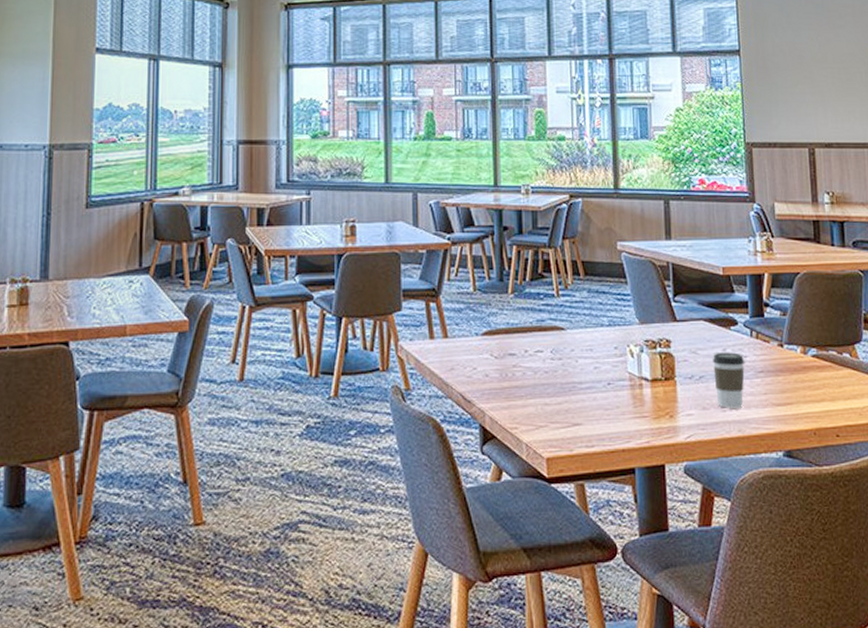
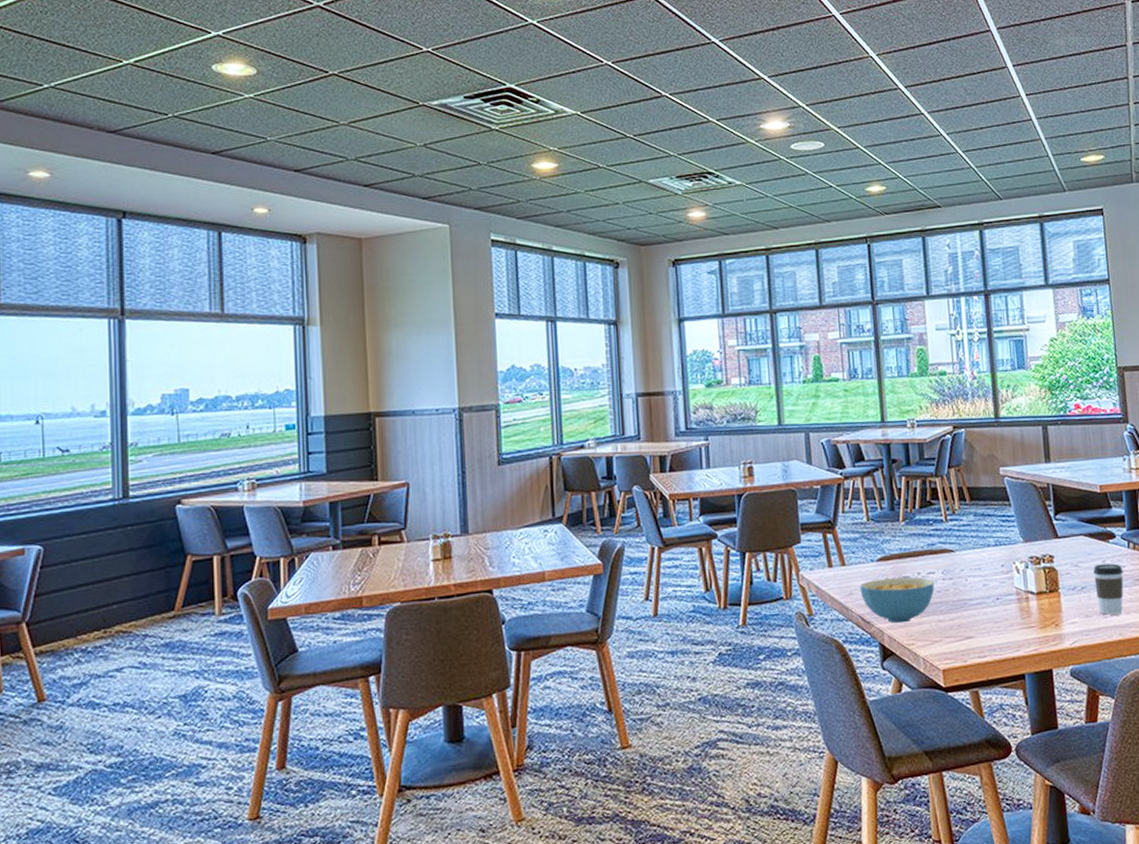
cereal bowl: none [462,354,542,405] -> present [860,577,935,624]

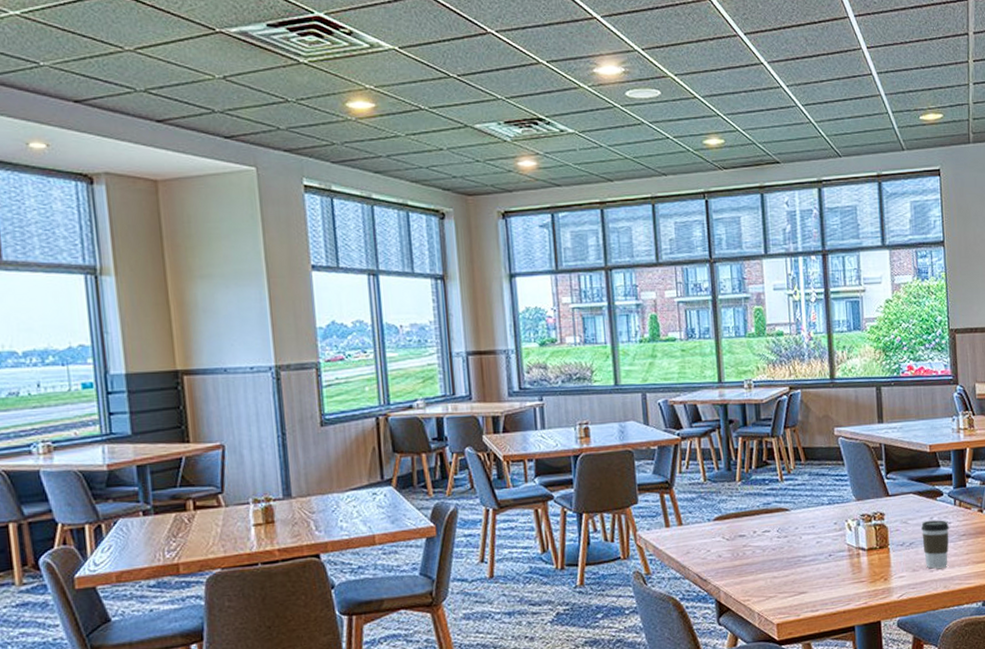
cereal bowl: present [860,577,935,624] -> none [696,535,770,581]

